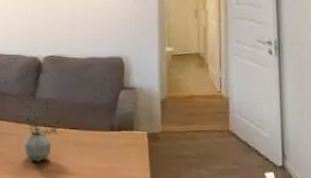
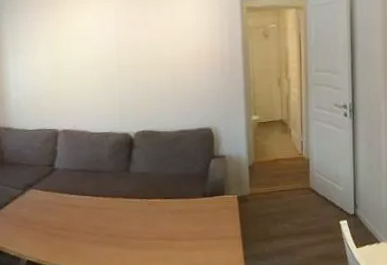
potted plant: present [22,99,60,162] -> none [116,172,156,232]

